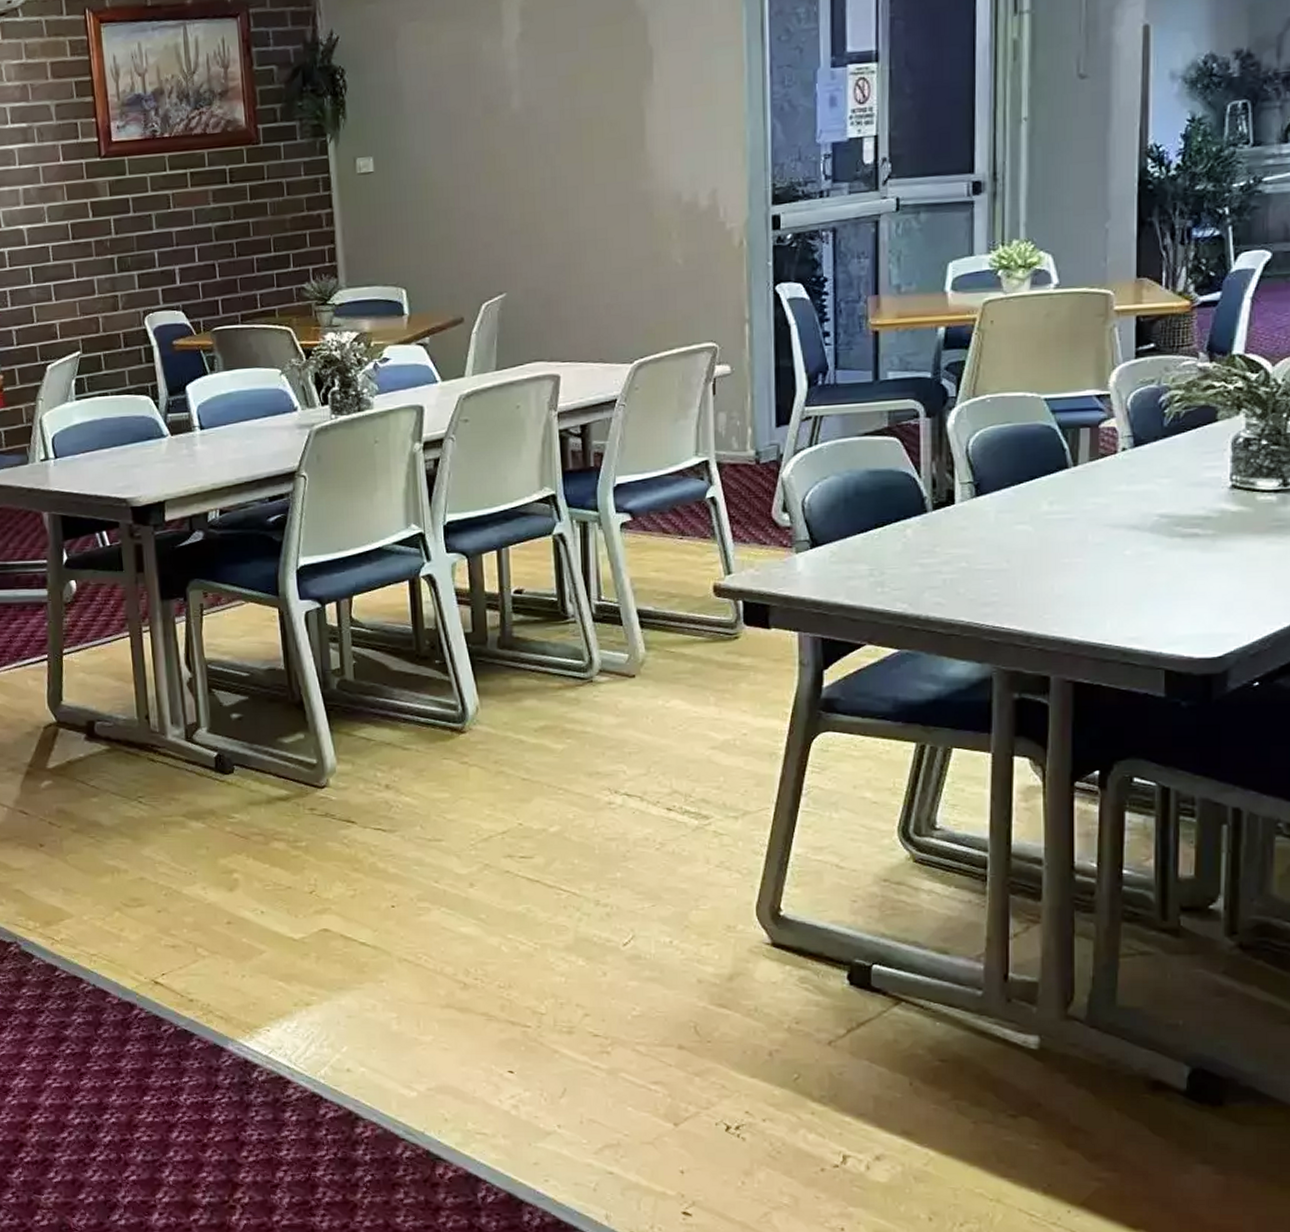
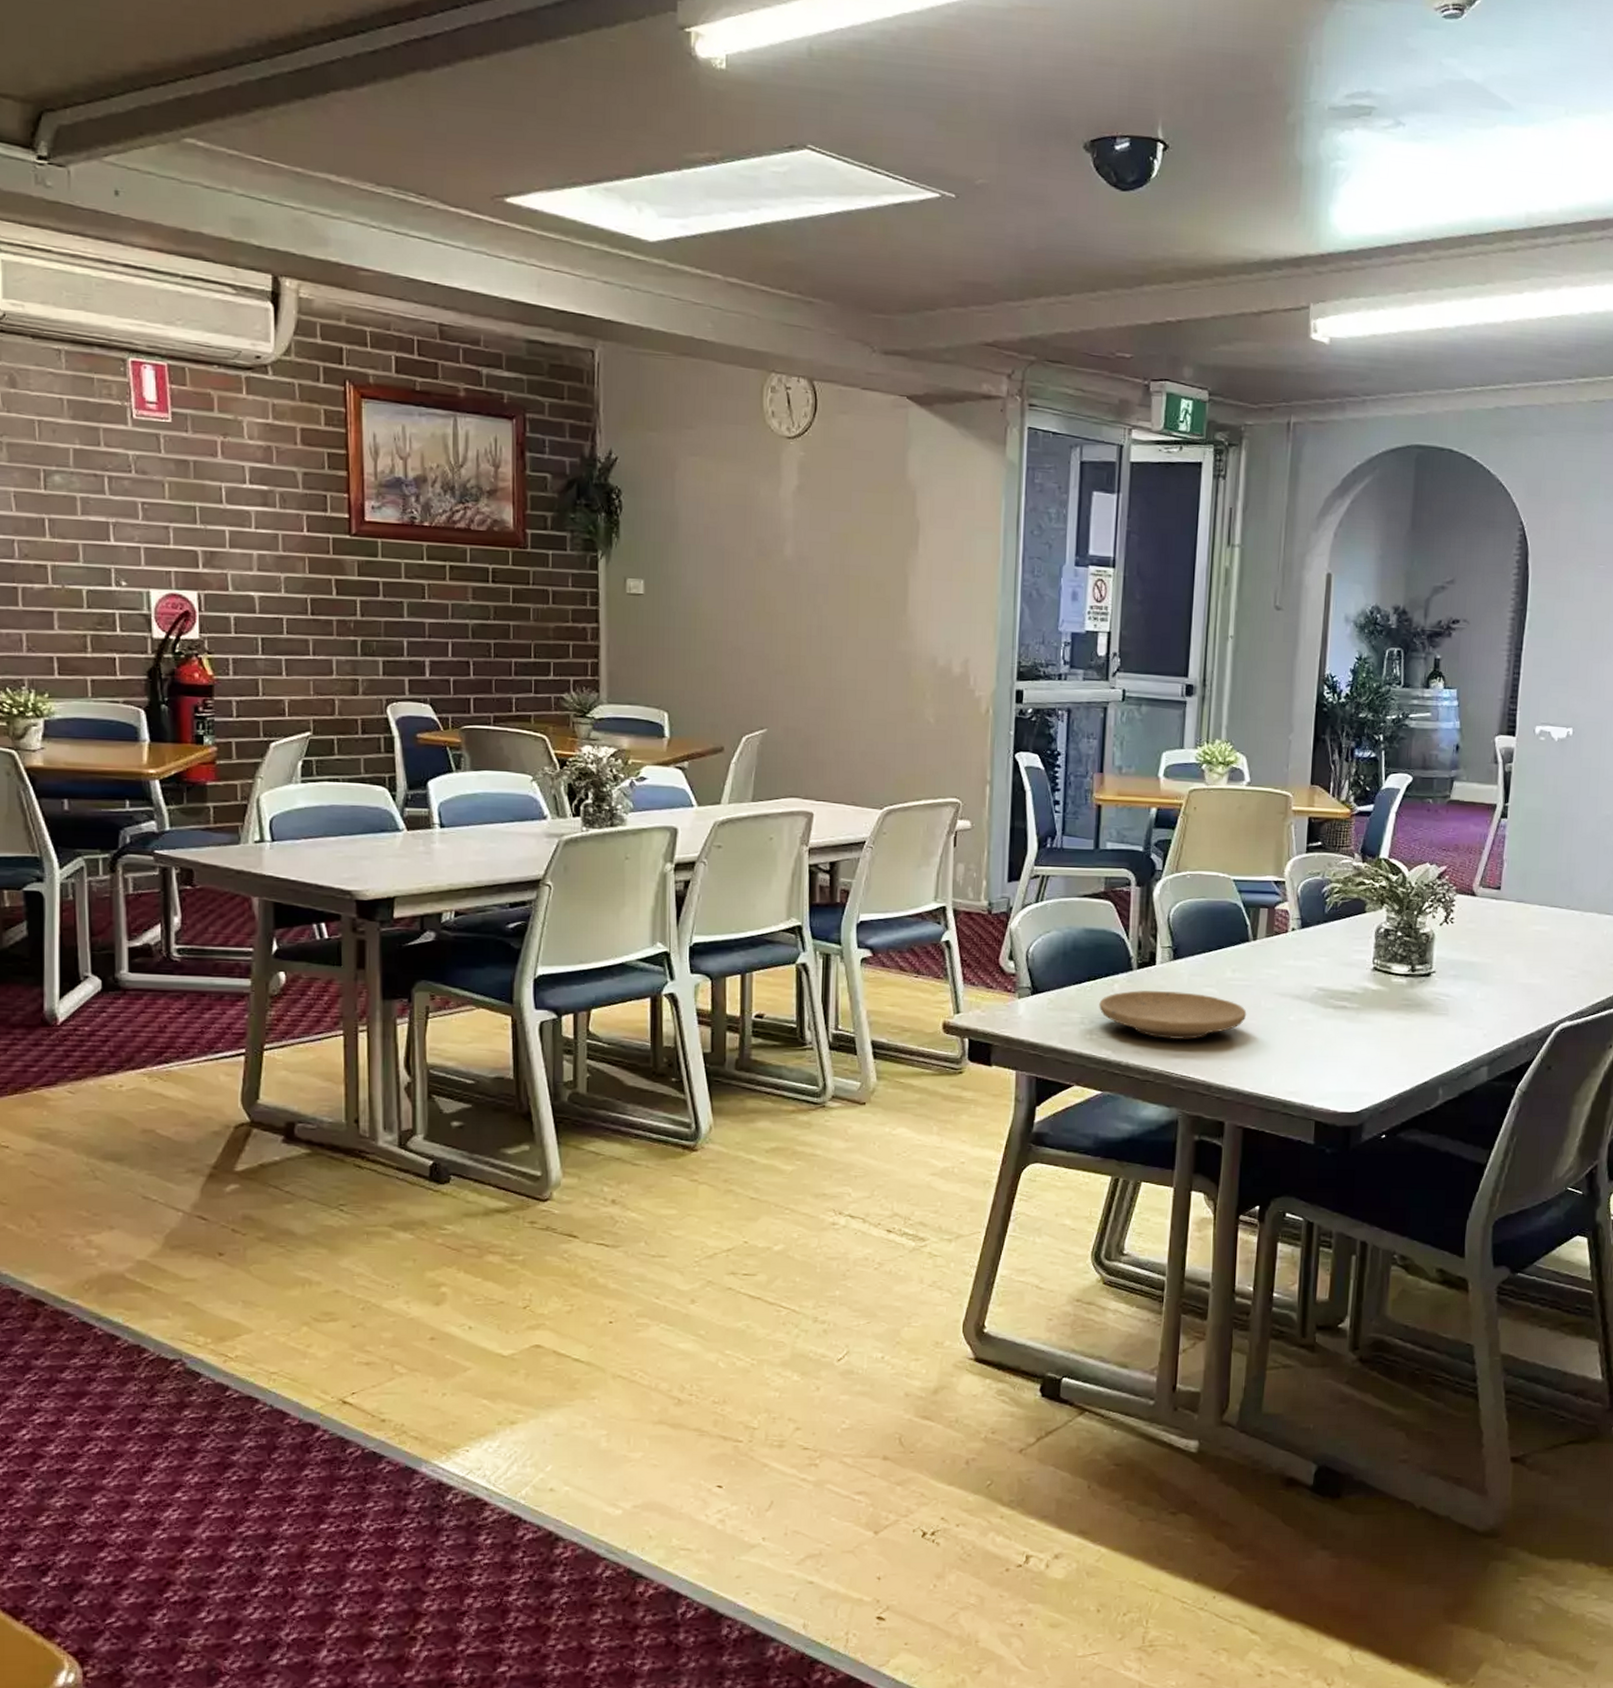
plate: none [890,532,1070,587] -> present [1099,990,1247,1040]

